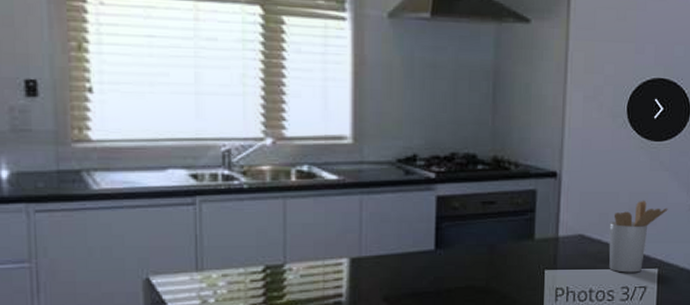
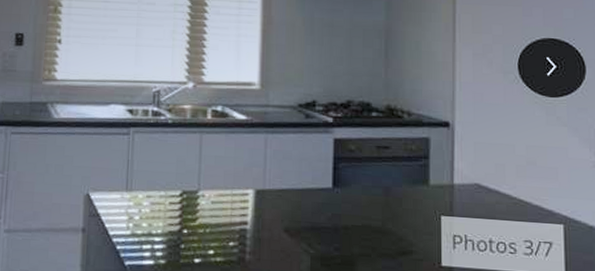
utensil holder: present [608,200,668,273] -> none [507,153,570,227]

